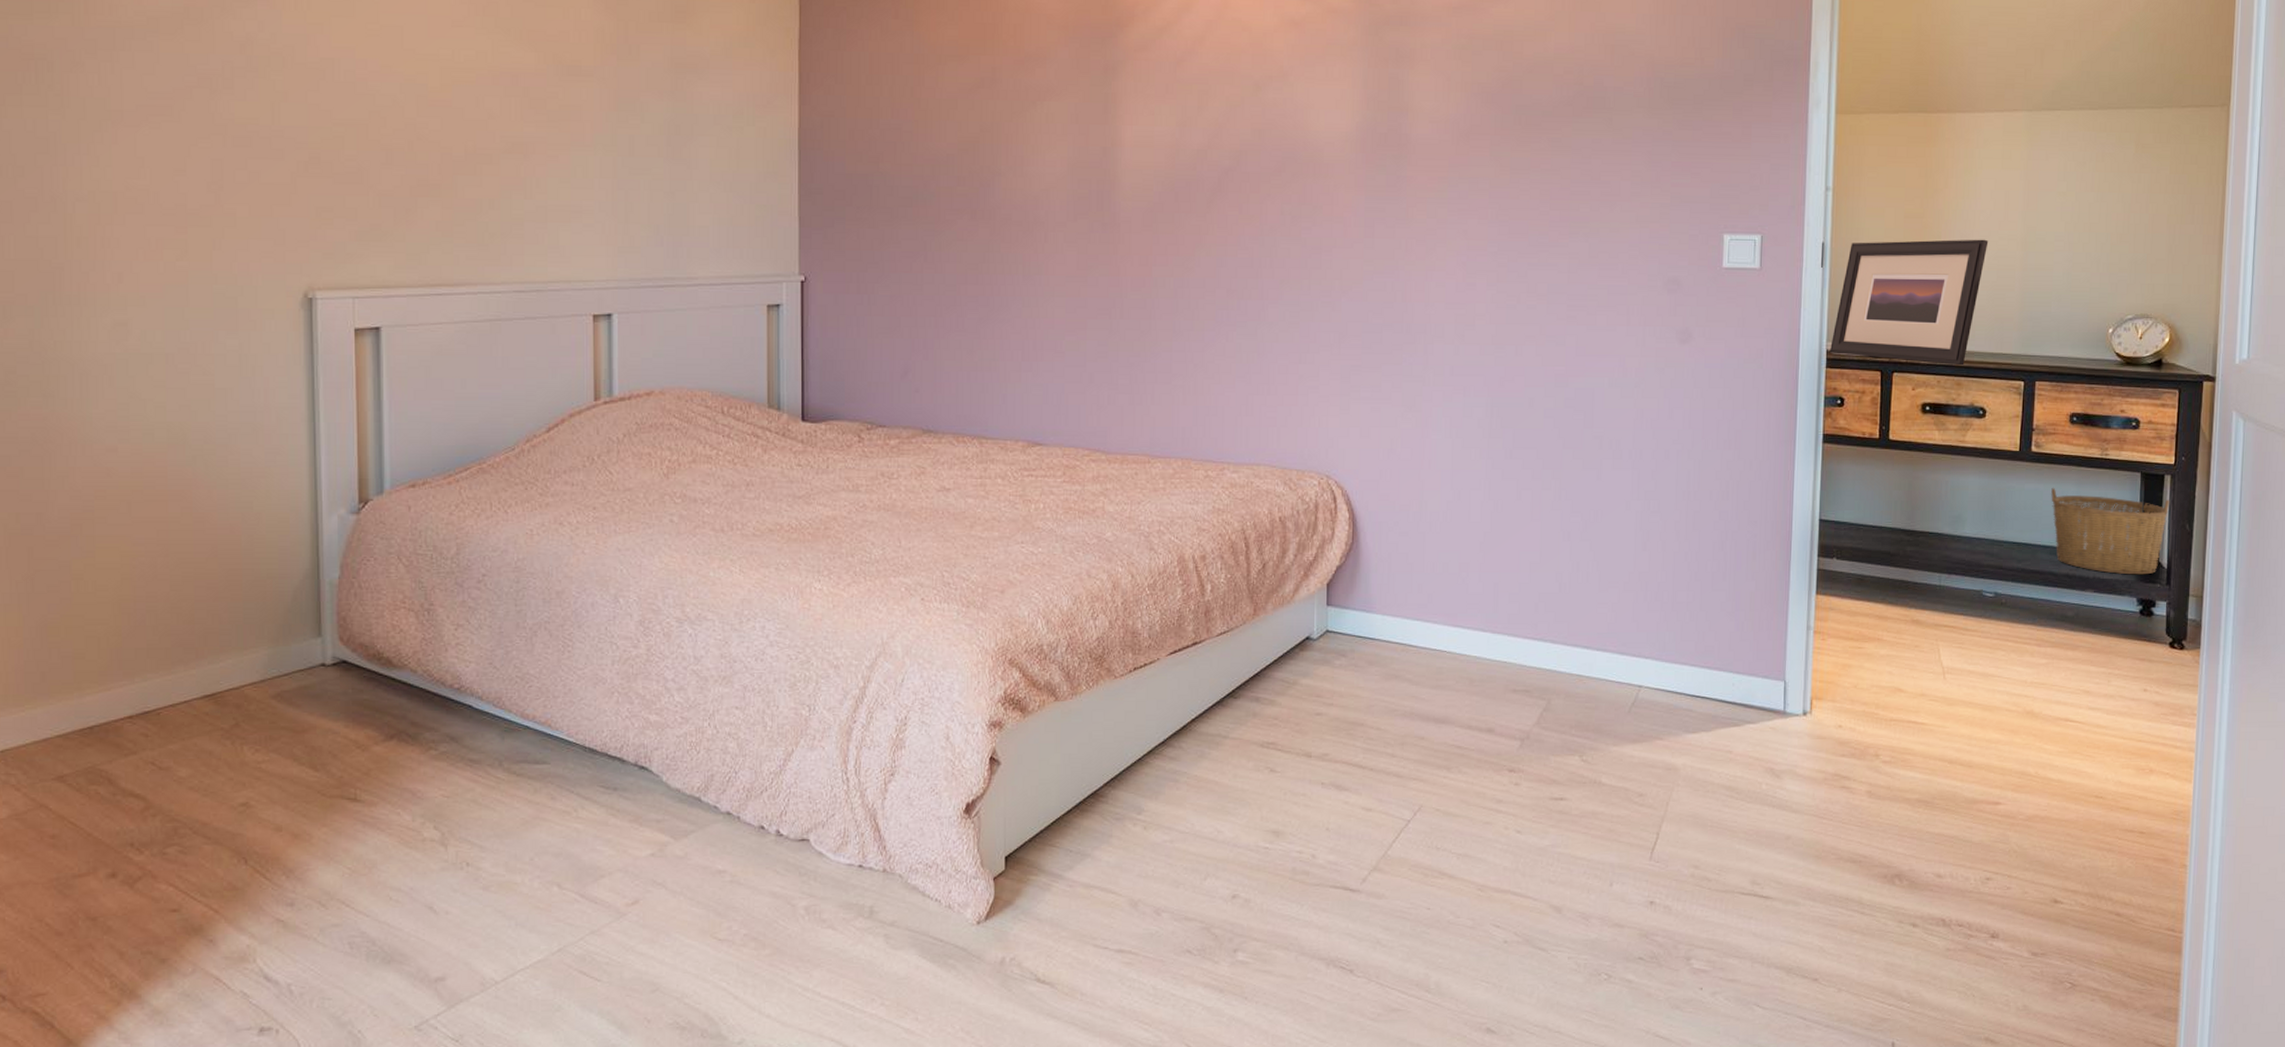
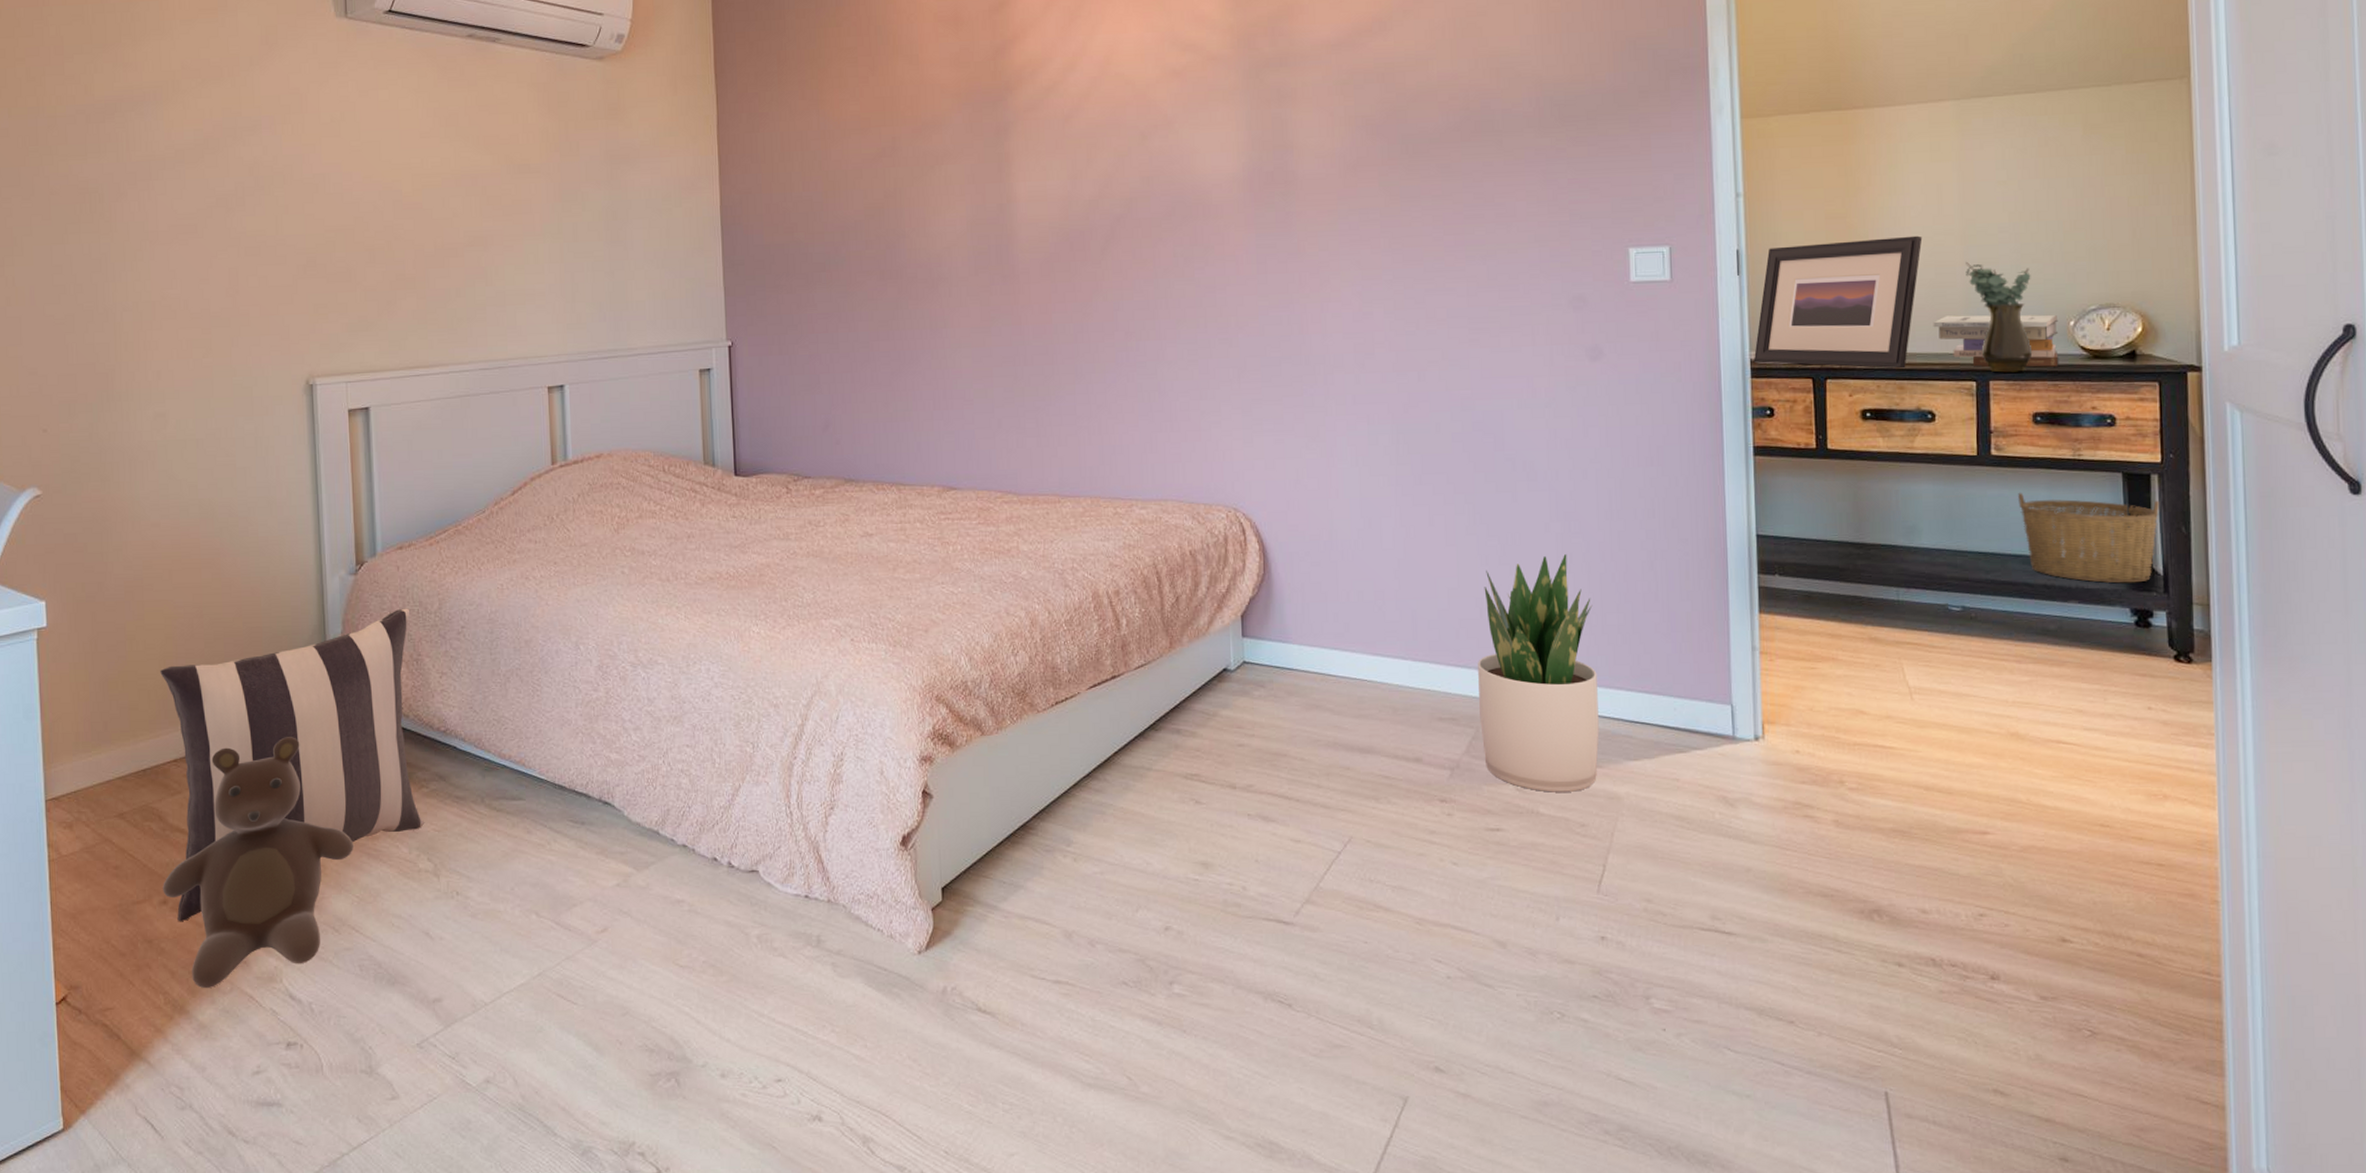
teddy bear: none [111,692,347,971] -> present [163,737,354,989]
pillow: none [114,552,432,897] -> present [160,608,425,922]
planter: none [1552,532,1665,763] -> present [1478,554,1599,792]
books: none [1991,317,2099,371] -> present [1933,314,2059,367]
vase: none [2023,266,2079,374] -> present [1965,261,2033,373]

